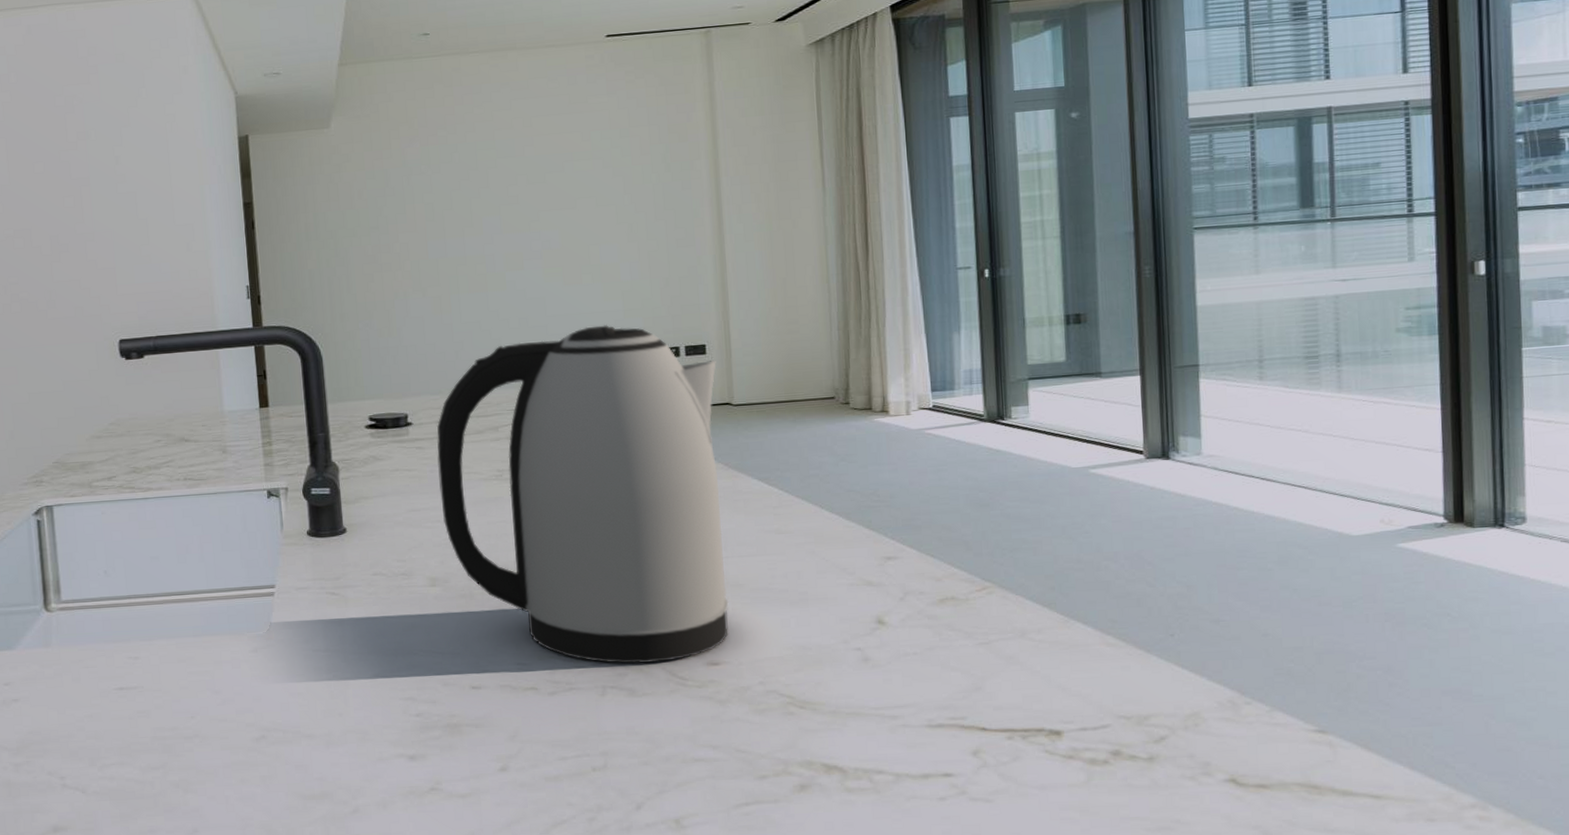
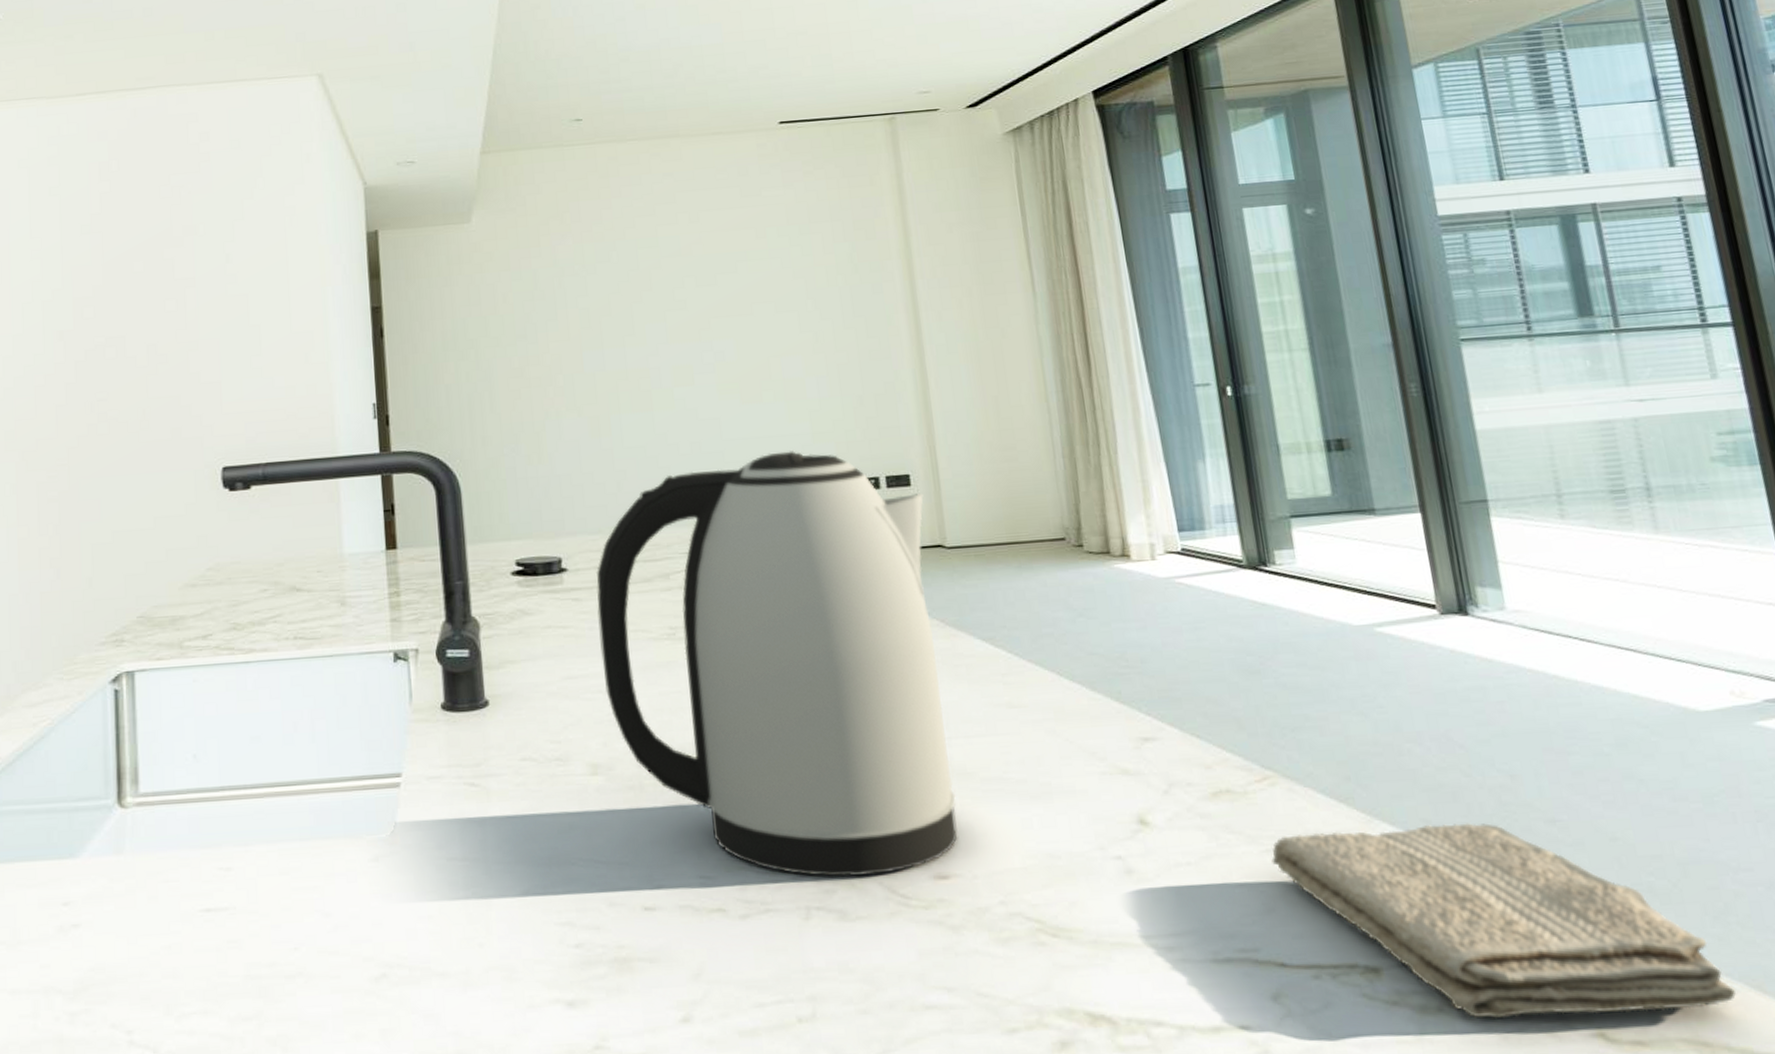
washcloth: none [983,622,1347,768] -> present [1272,823,1737,1019]

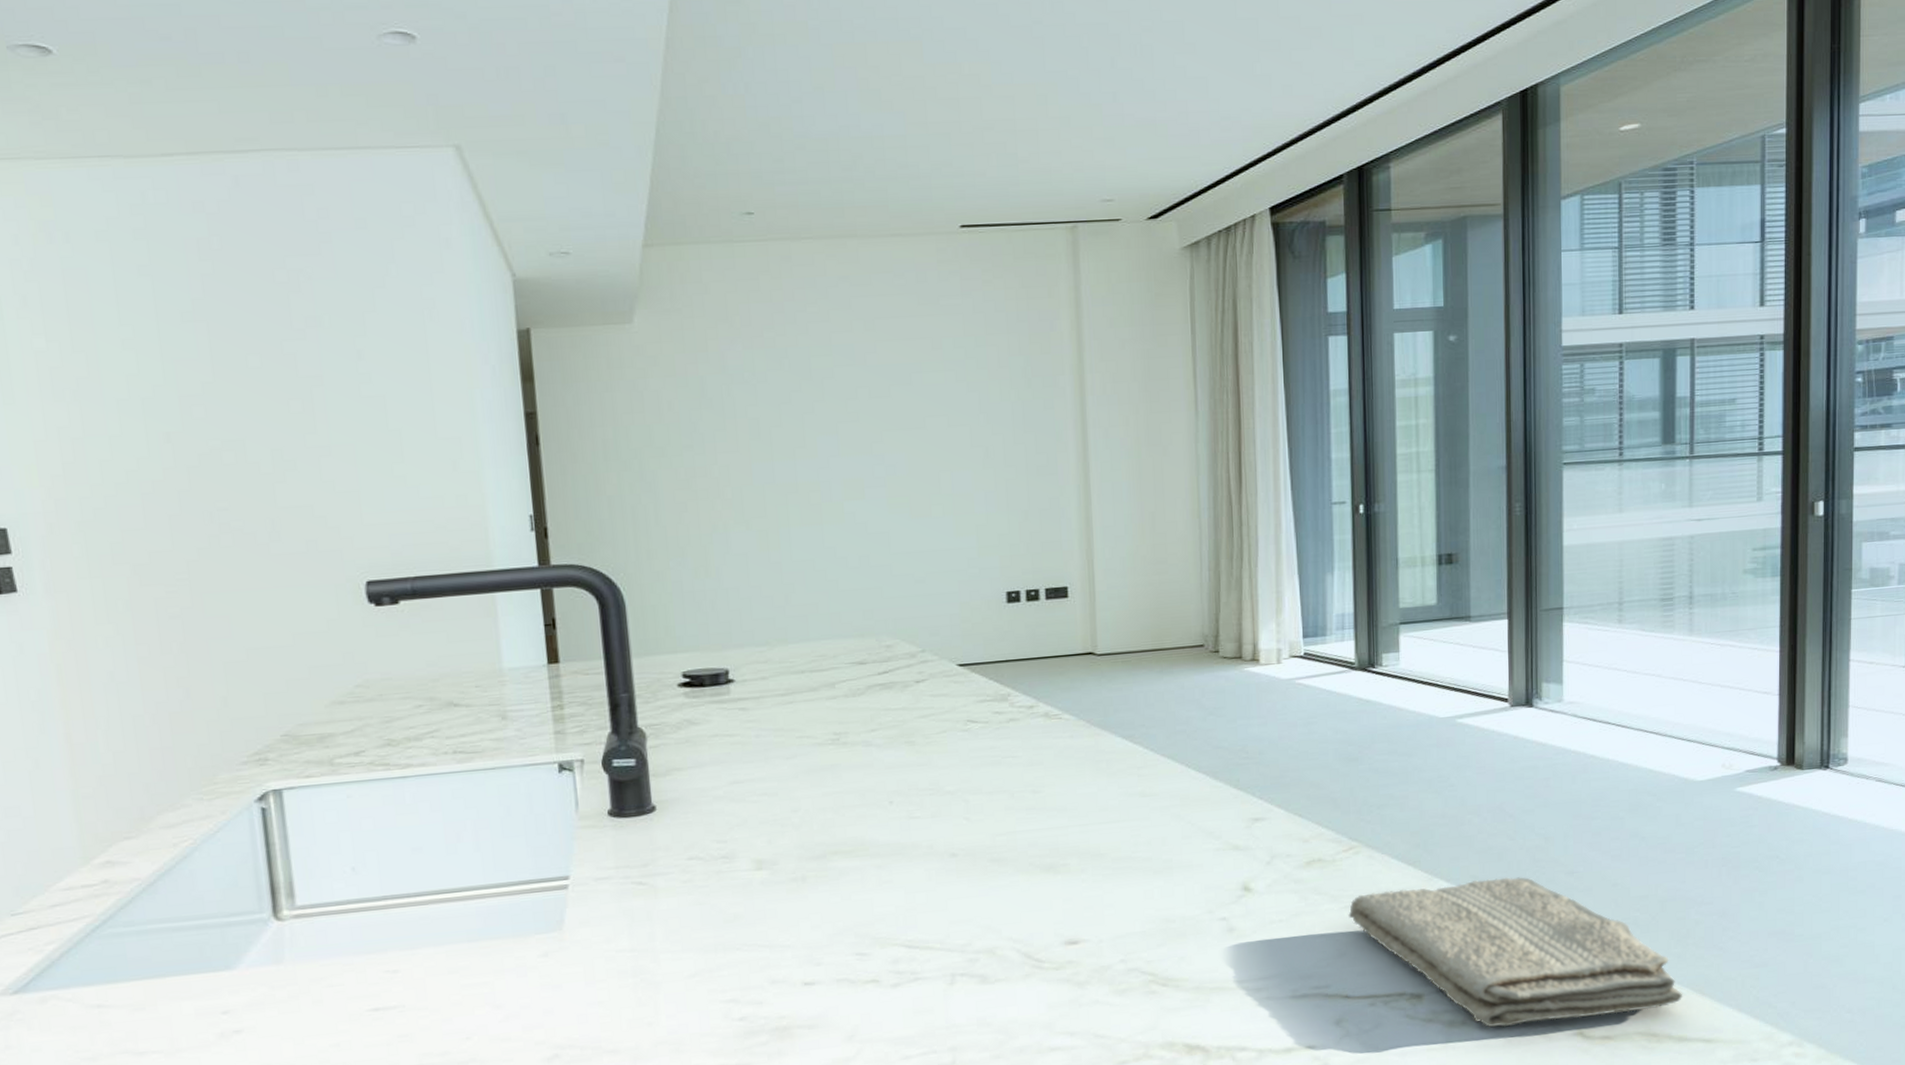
kettle: present [595,451,958,877] -> none [762,564,1089,948]

